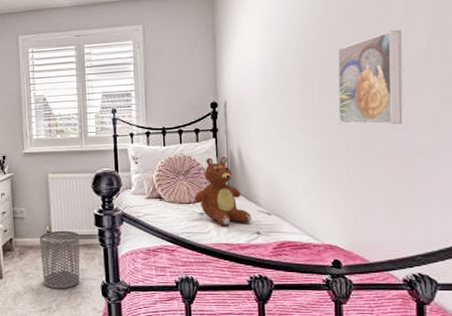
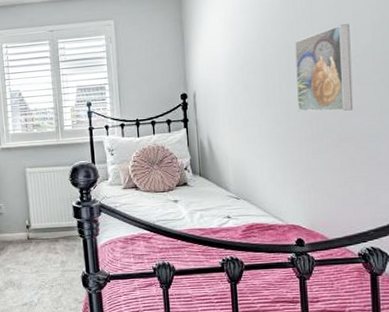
waste bin: present [39,230,80,289] -> none [19,223,61,283]
teddy bear: present [194,157,252,226] -> none [168,146,223,212]

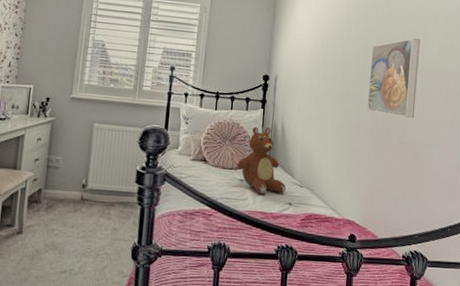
teddy bear: none [168,146,223,212] -> present [237,126,287,195]

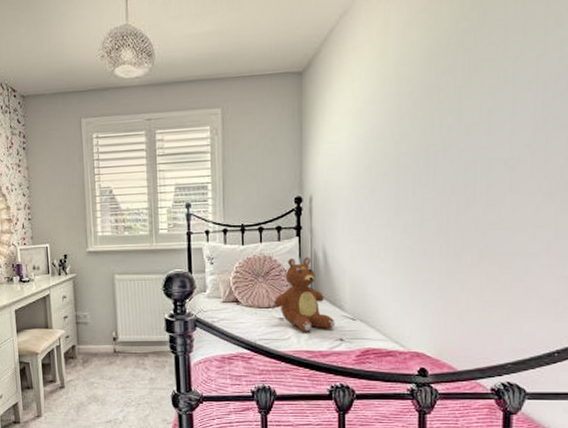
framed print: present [366,38,420,118] -> none [432,119,506,224]

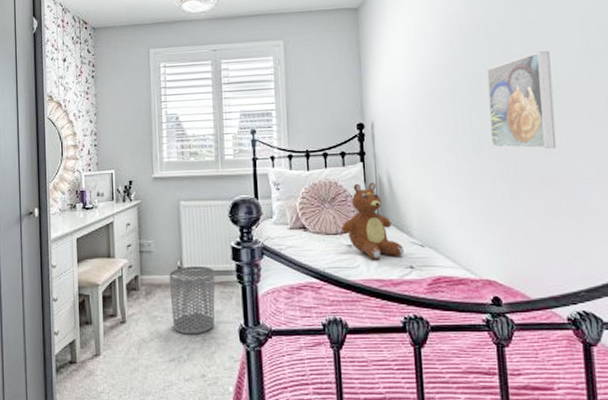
waste bin: none [105,336,149,399] -> present [169,265,216,335]
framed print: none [432,119,506,224] -> present [487,51,557,149]

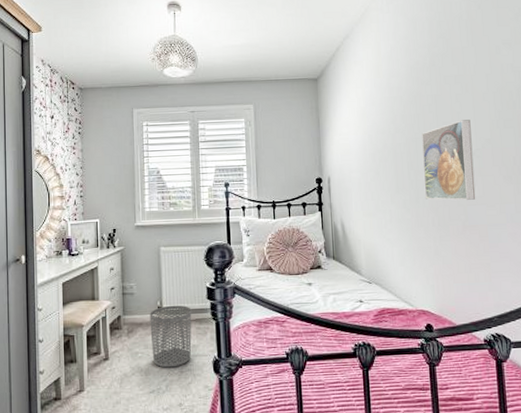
teddy bear: present [341,182,405,259] -> none [302,229,355,295]

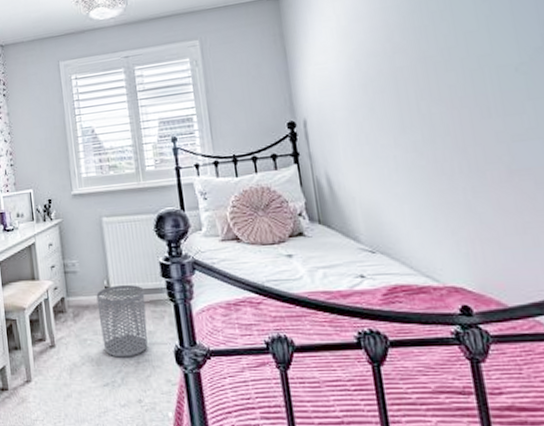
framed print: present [422,120,476,201] -> none [433,23,525,138]

